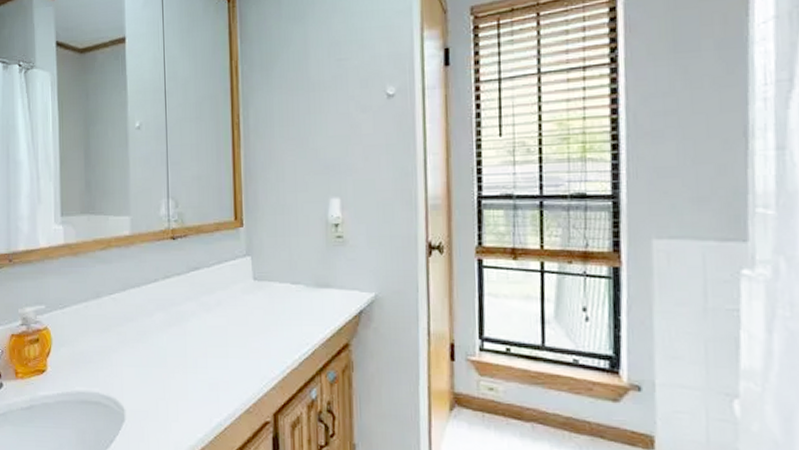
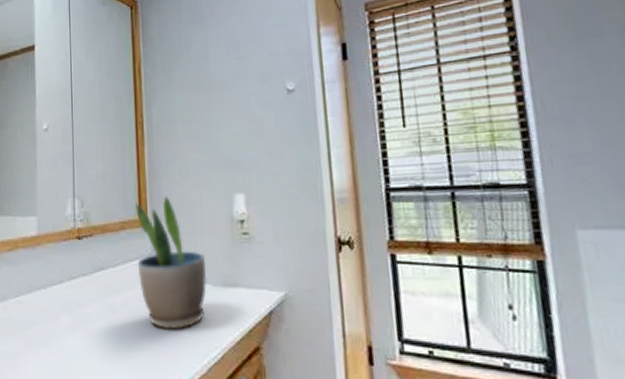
potted plant: none [231,198,301,326] -> present [136,196,207,329]

